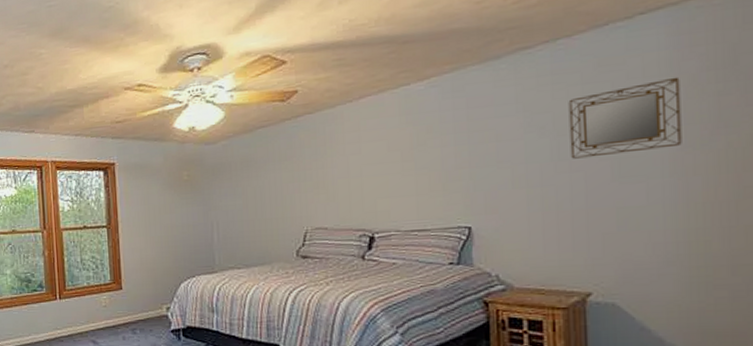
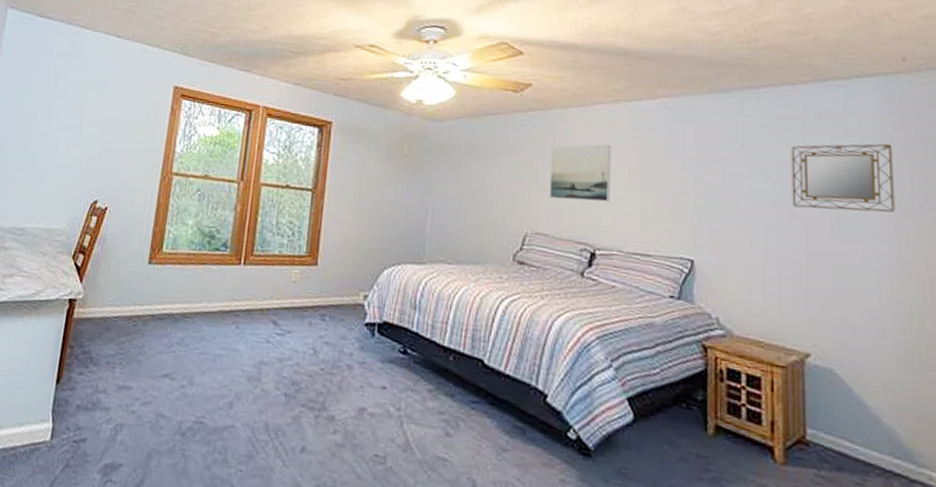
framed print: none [322,134,384,194] -> present [550,144,611,202]

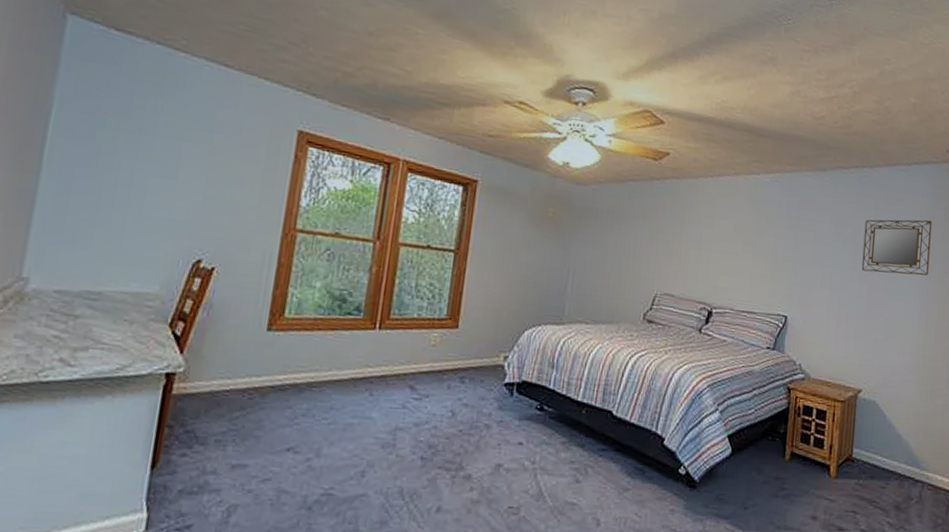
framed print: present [550,144,611,202] -> none [678,213,732,266]

